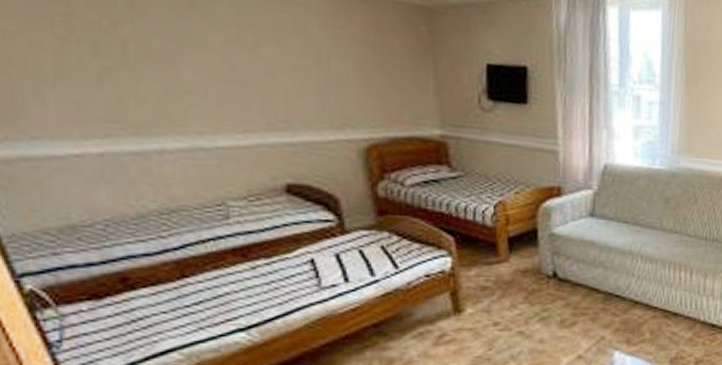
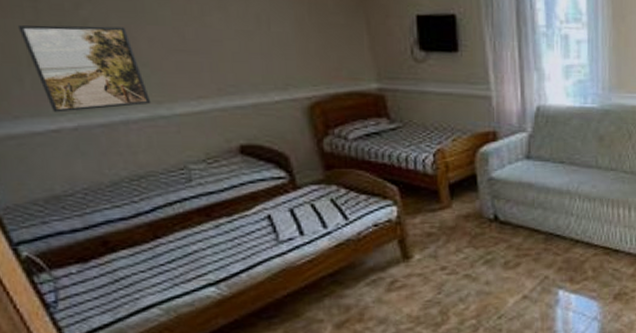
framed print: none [45,40,191,137] -> present [17,25,152,113]

